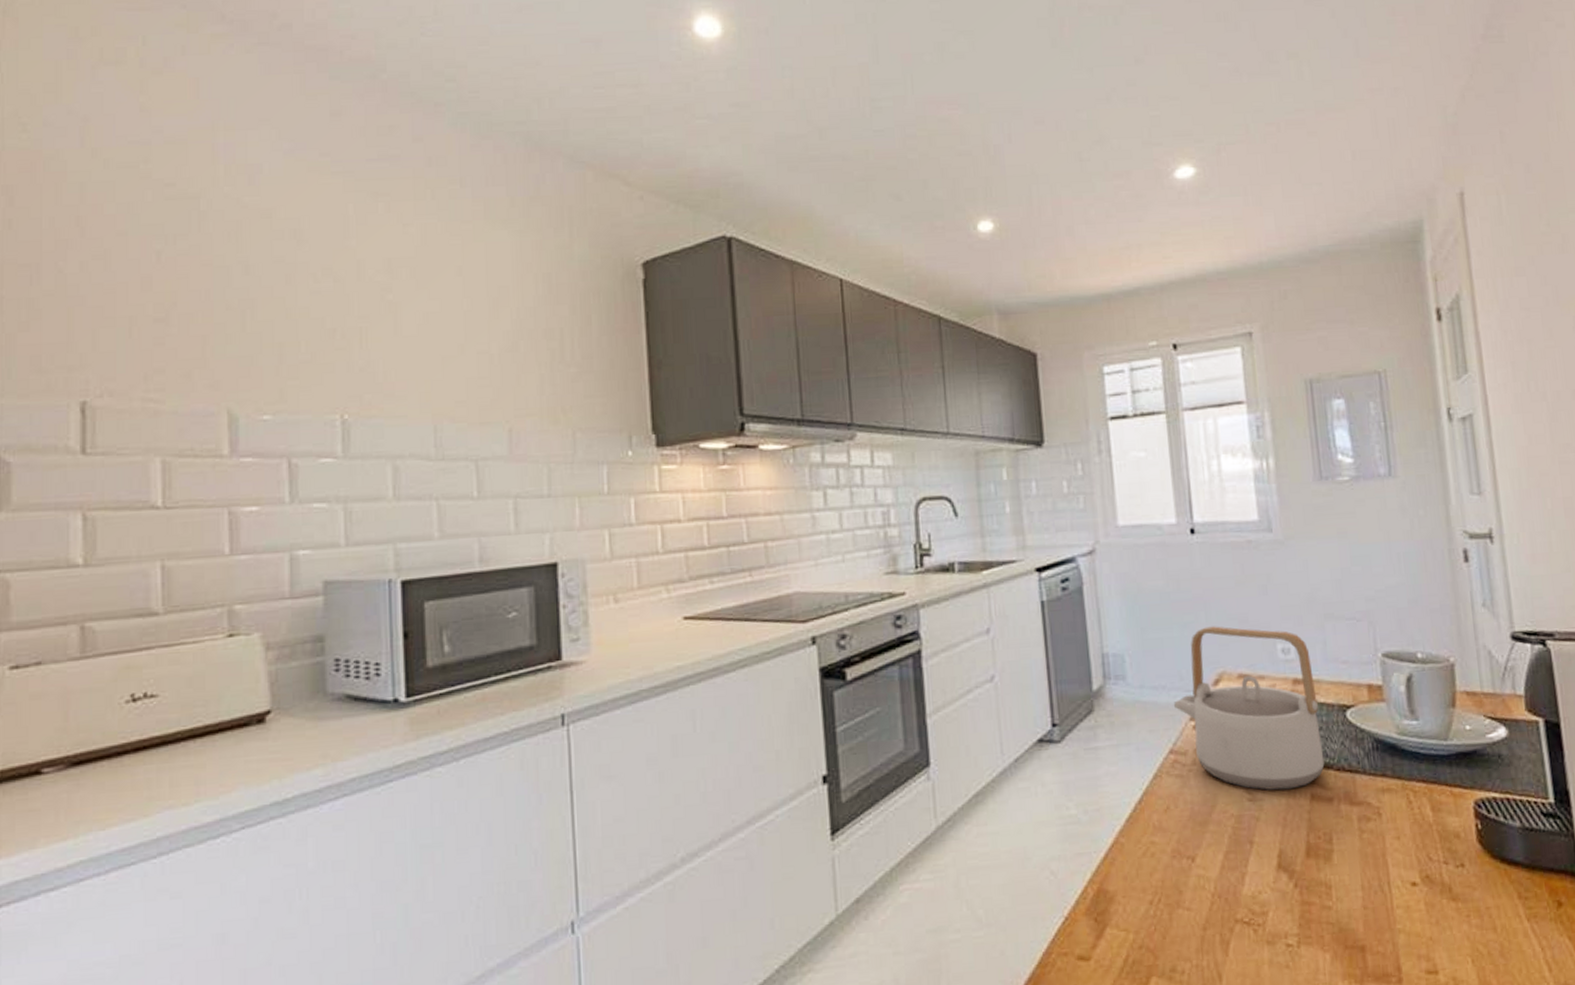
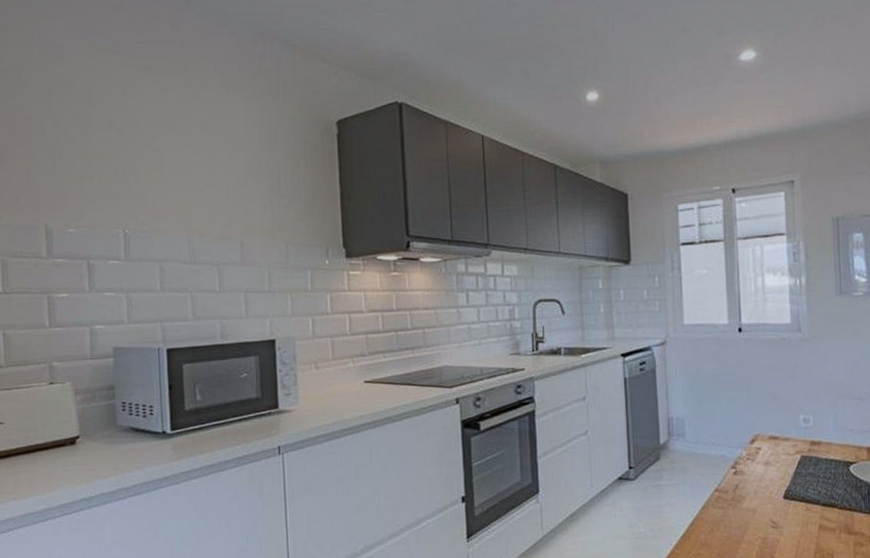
teapot: present [1174,626,1325,791] -> none [720,400,831,521]

